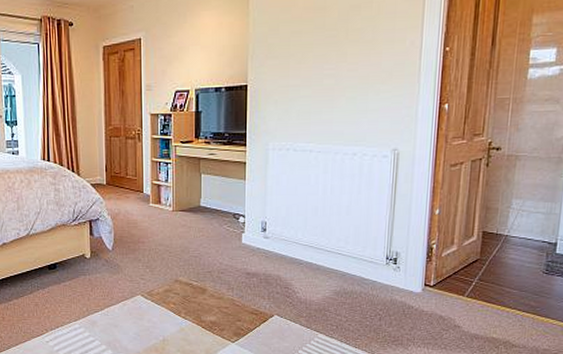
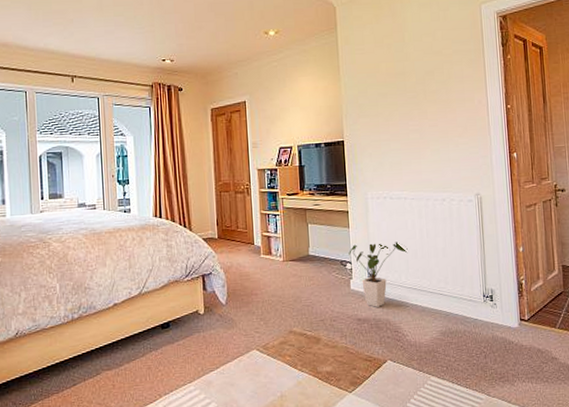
house plant: none [243,197,308,262] -> present [349,242,408,307]

